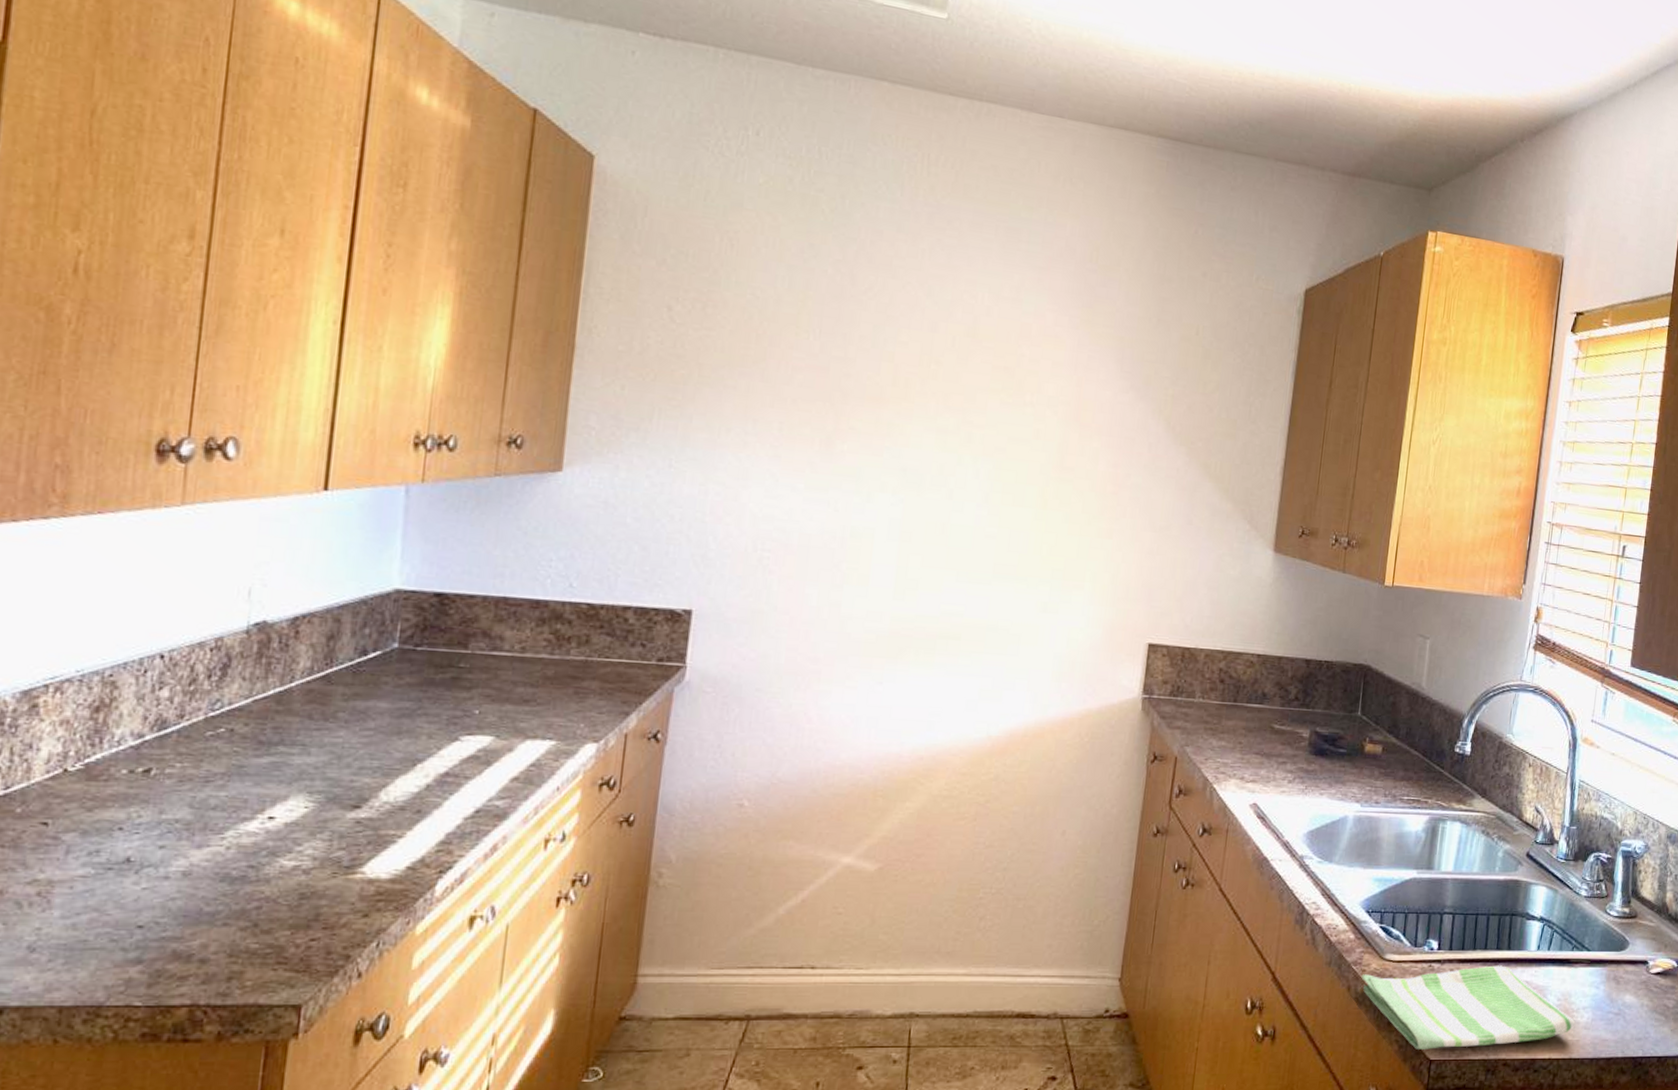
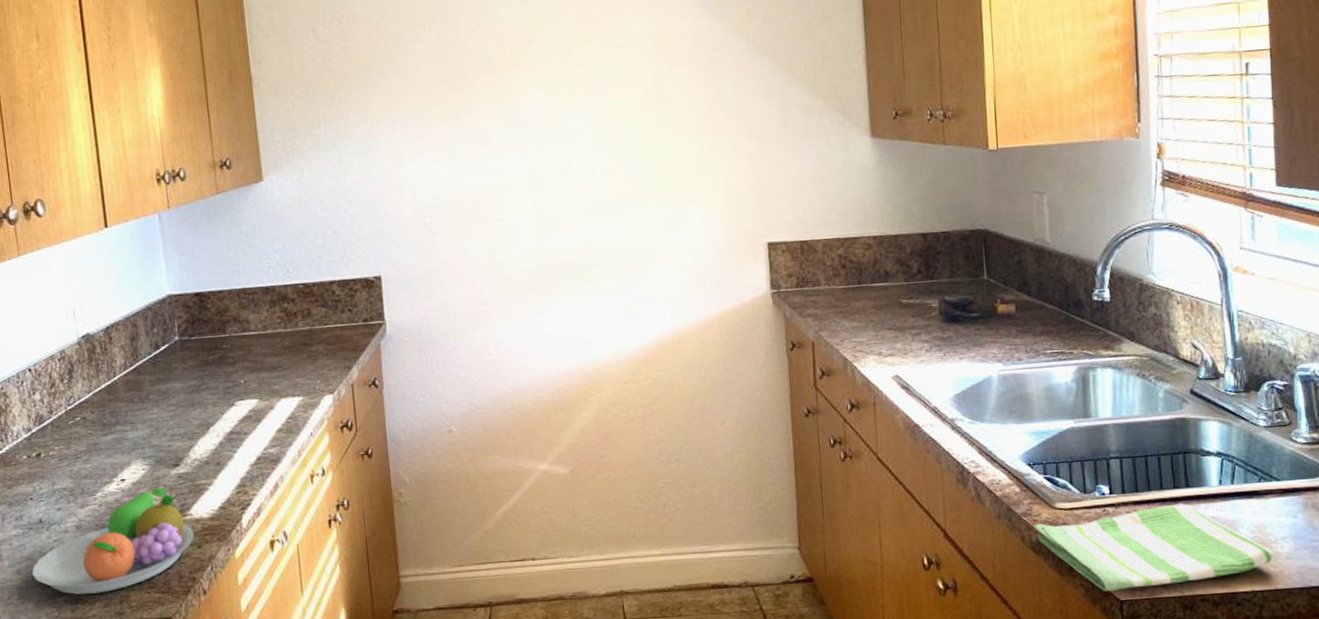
fruit bowl: none [95,833,363,965] -> present [31,487,195,595]

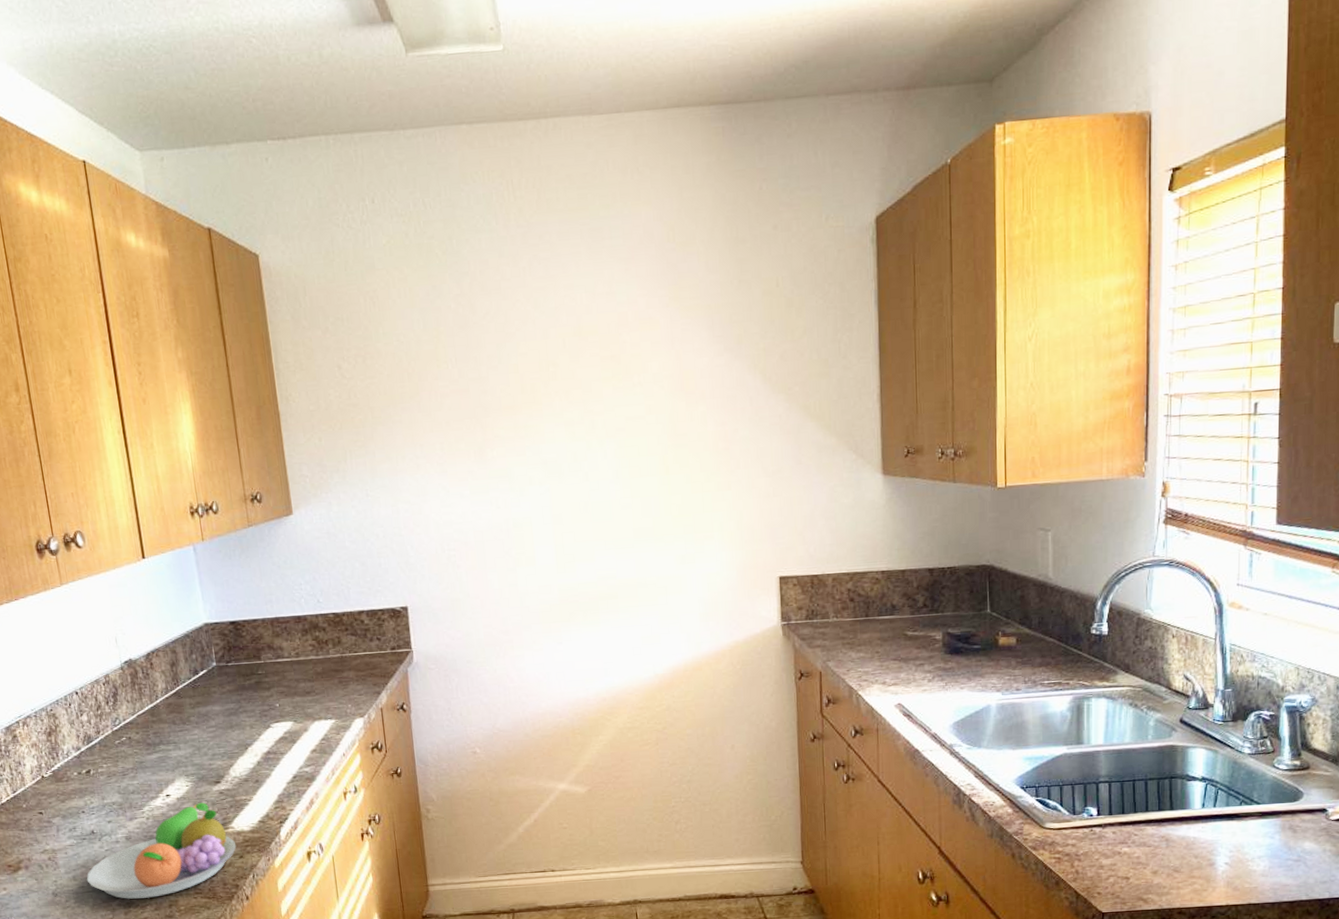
dish towel: present [1033,503,1276,592] -> none [1024,824,1251,904]

